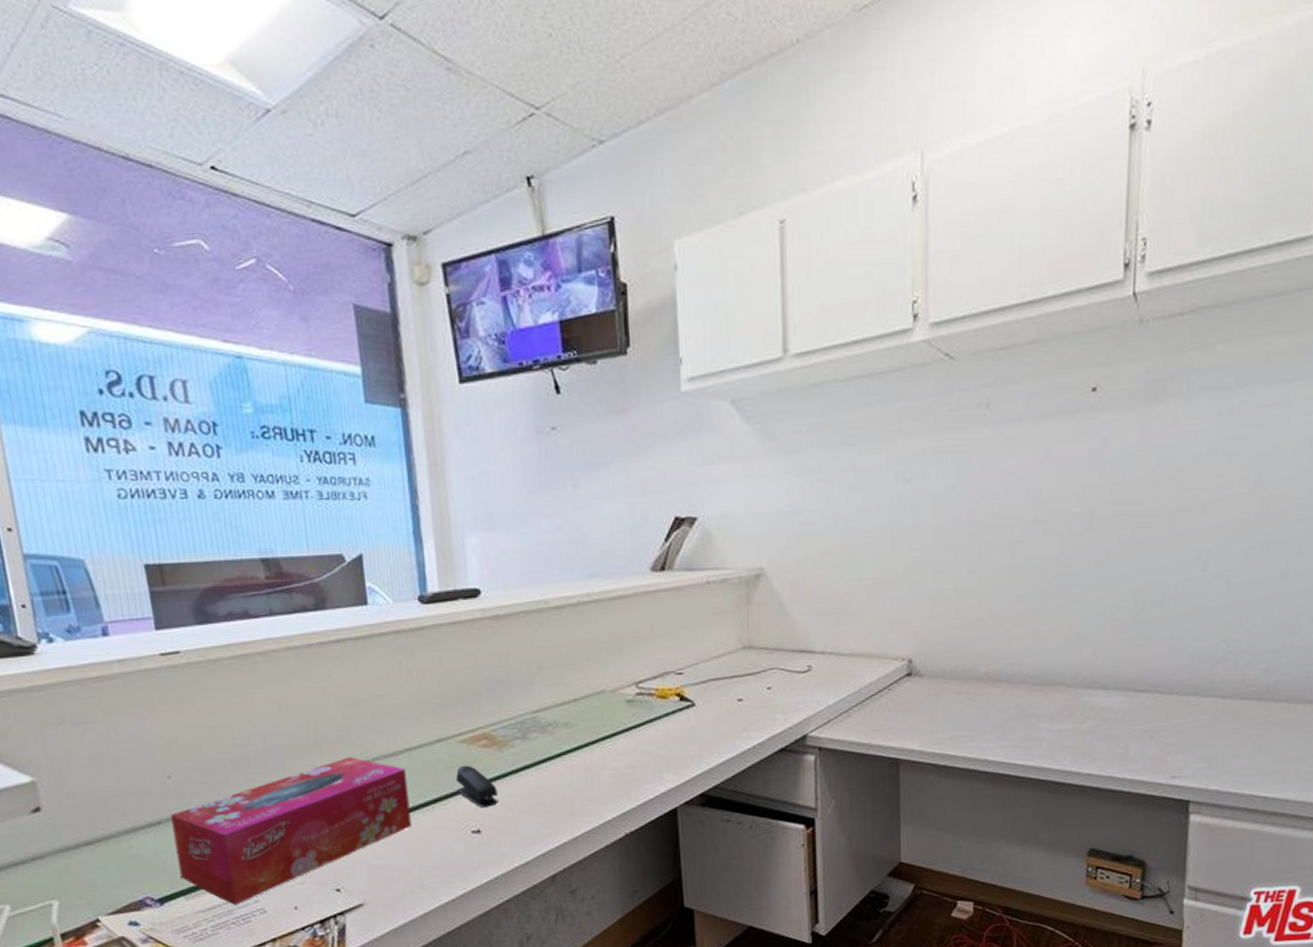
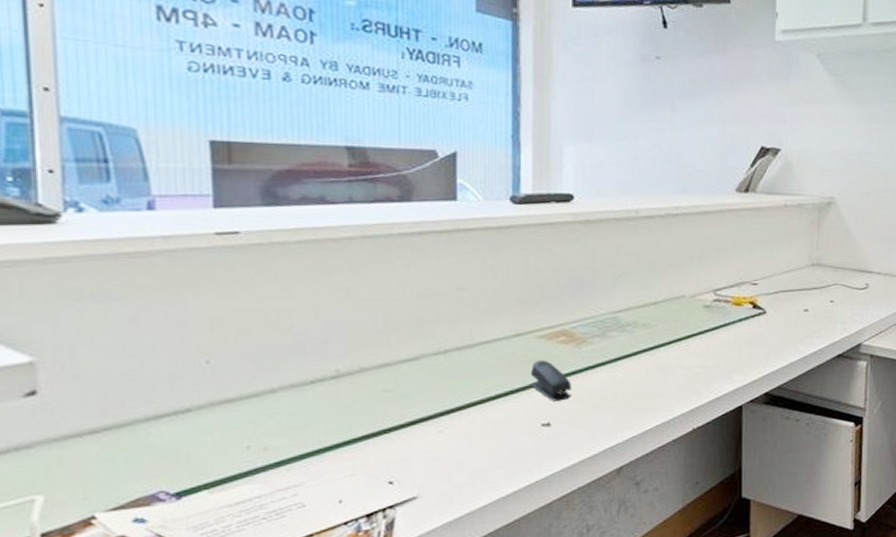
tissue box: present [170,757,412,905] -> none [203,348,479,499]

